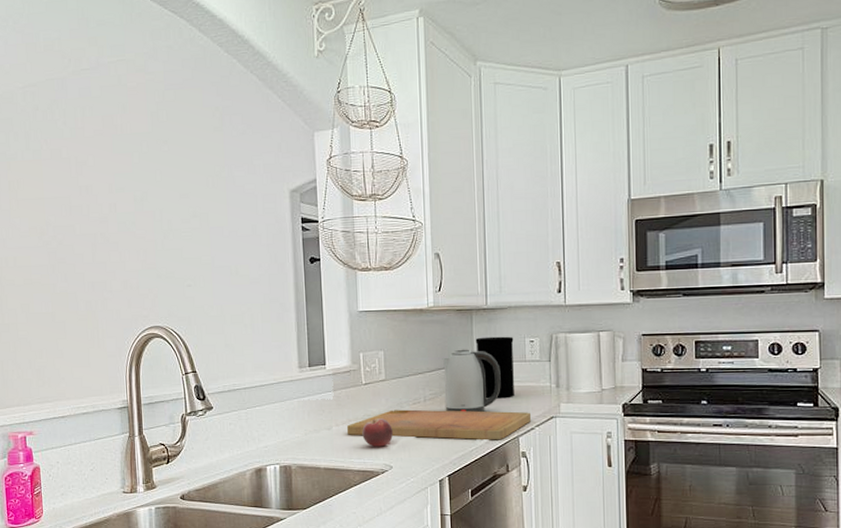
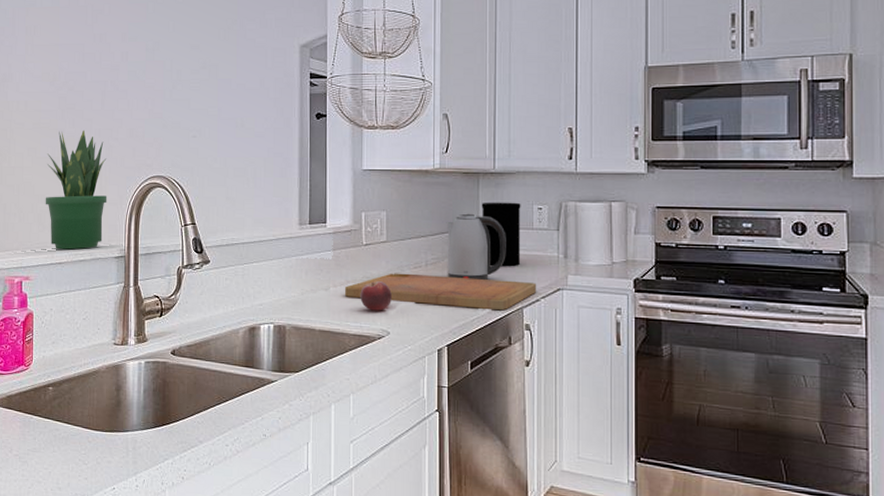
planter: none [41,283,106,403] -> present [45,130,107,250]

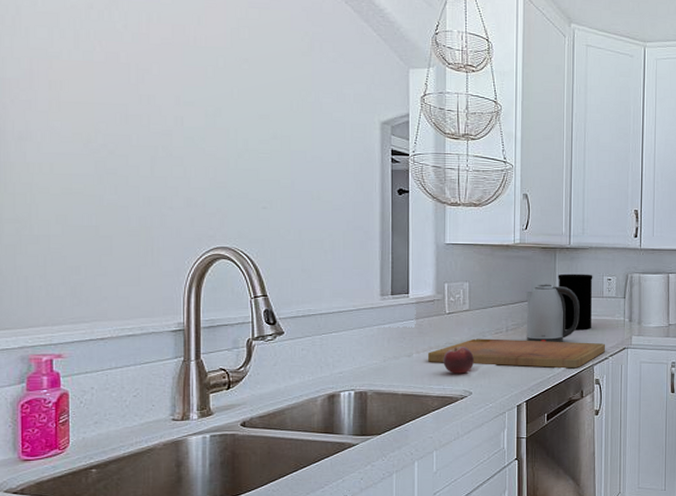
planter: present [45,130,107,250] -> none [80,197,161,324]

